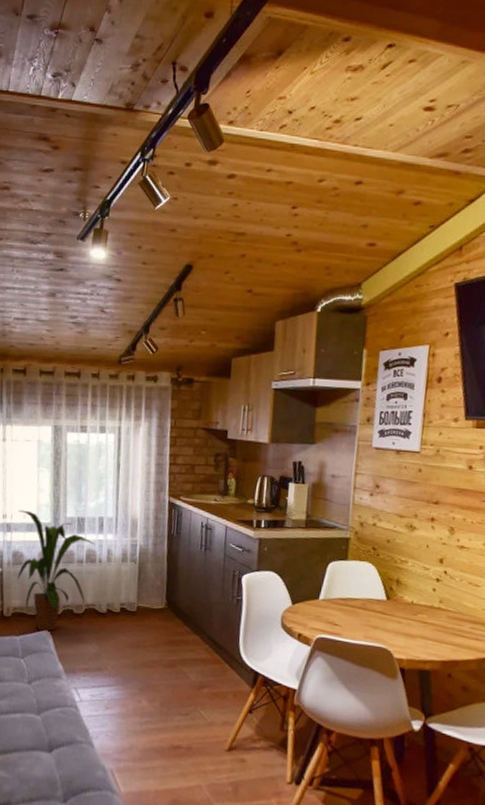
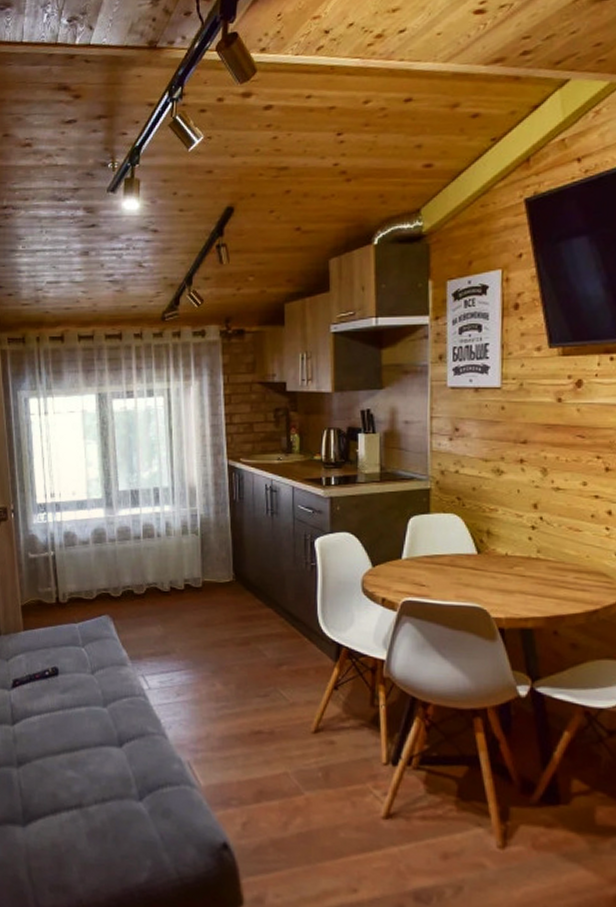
house plant: present [17,510,96,631] -> none [67,487,152,616]

